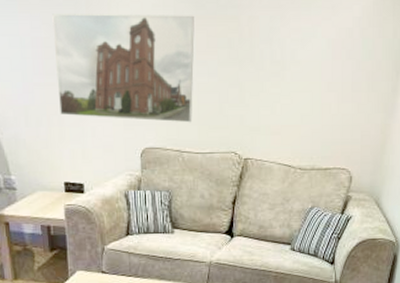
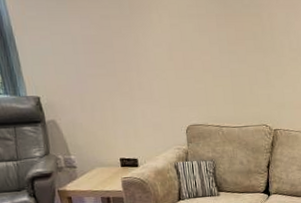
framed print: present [52,14,195,123] -> none [99,13,228,103]

